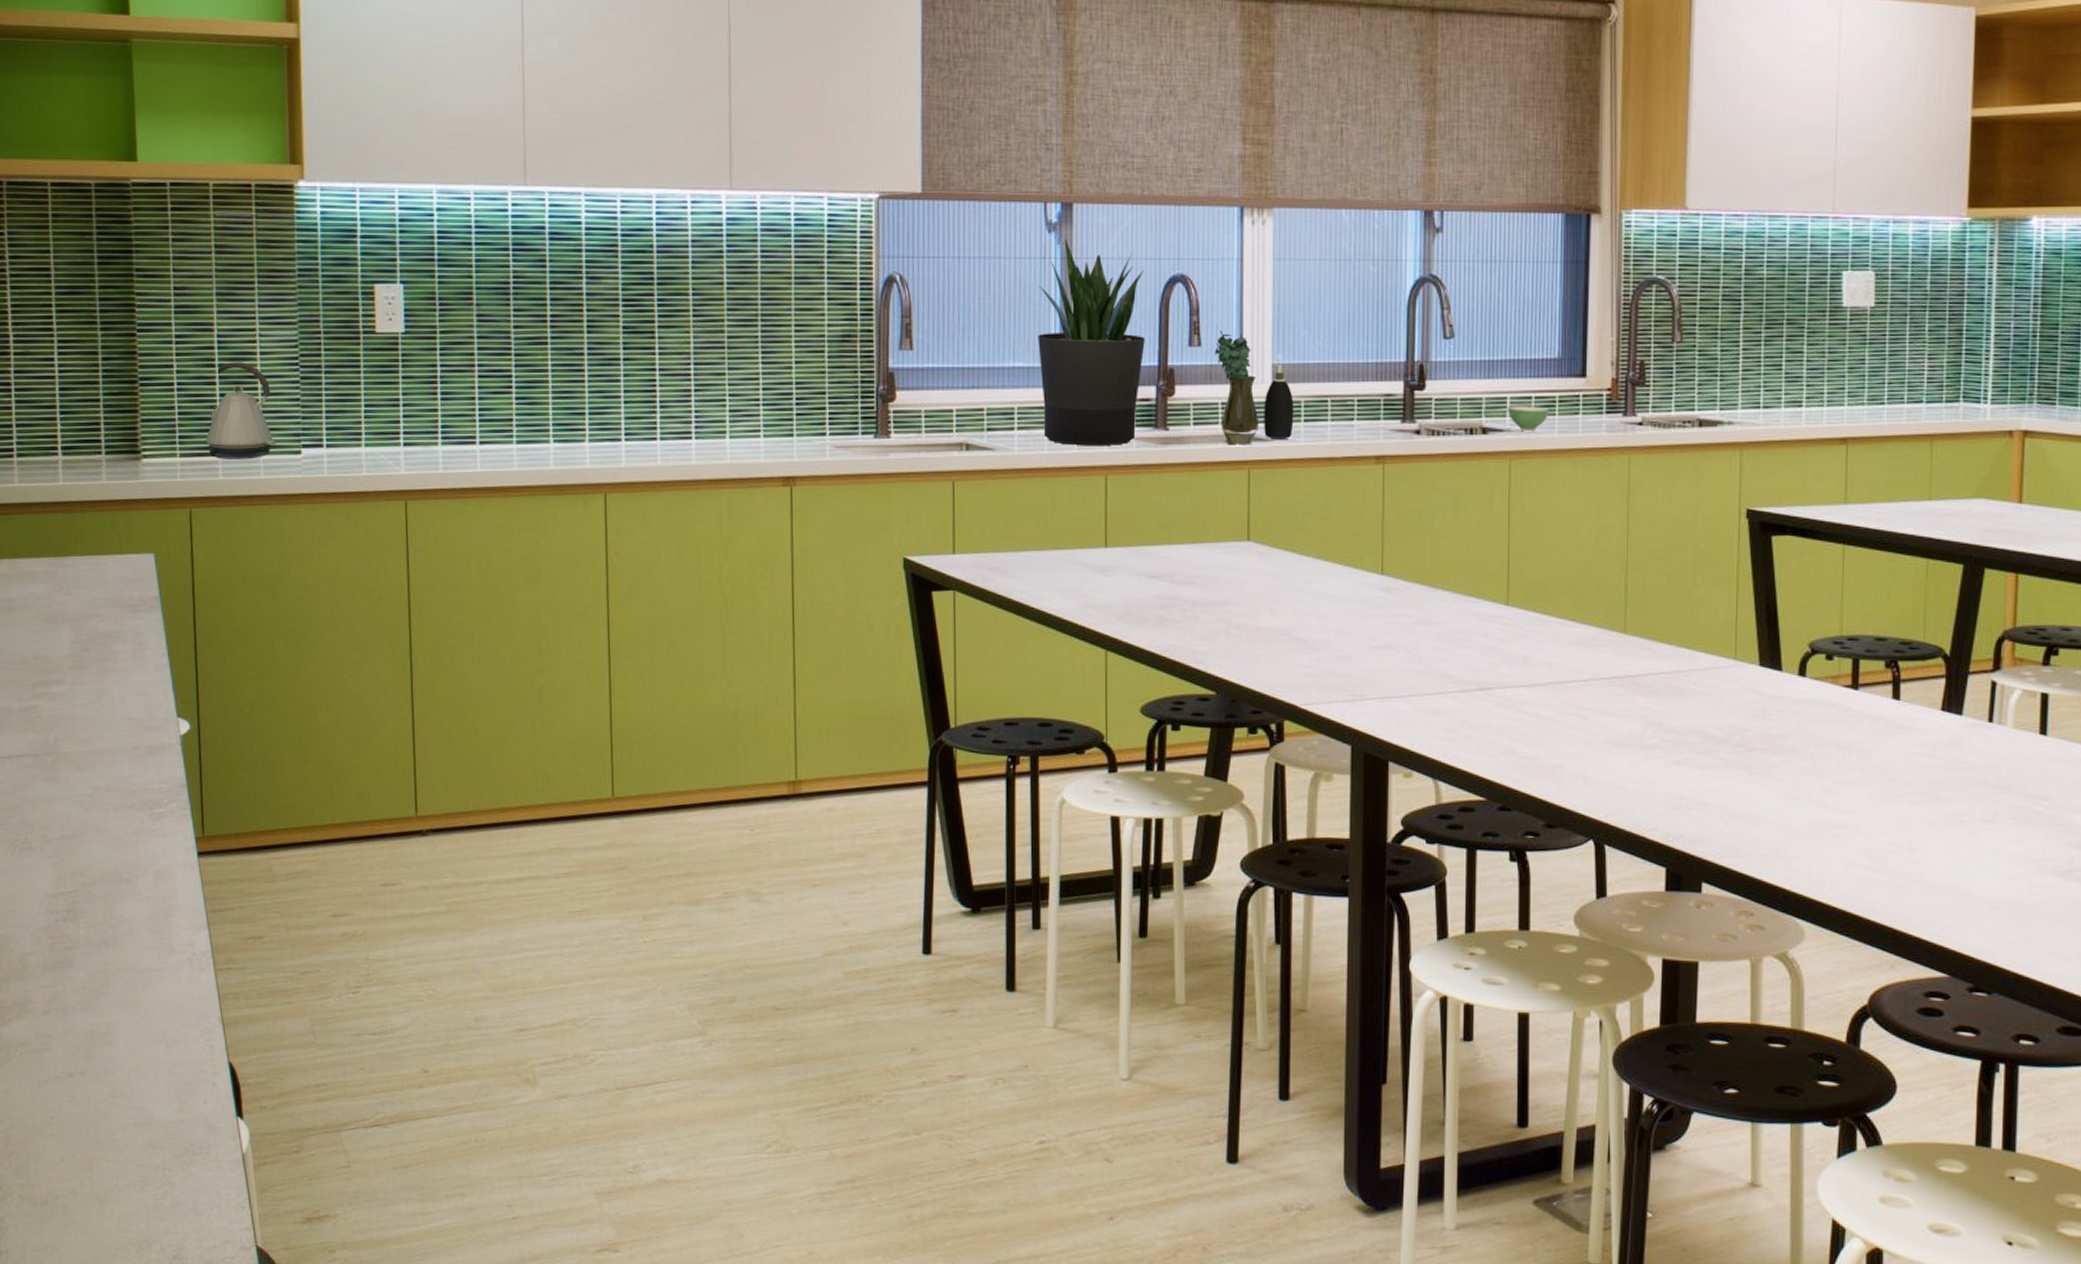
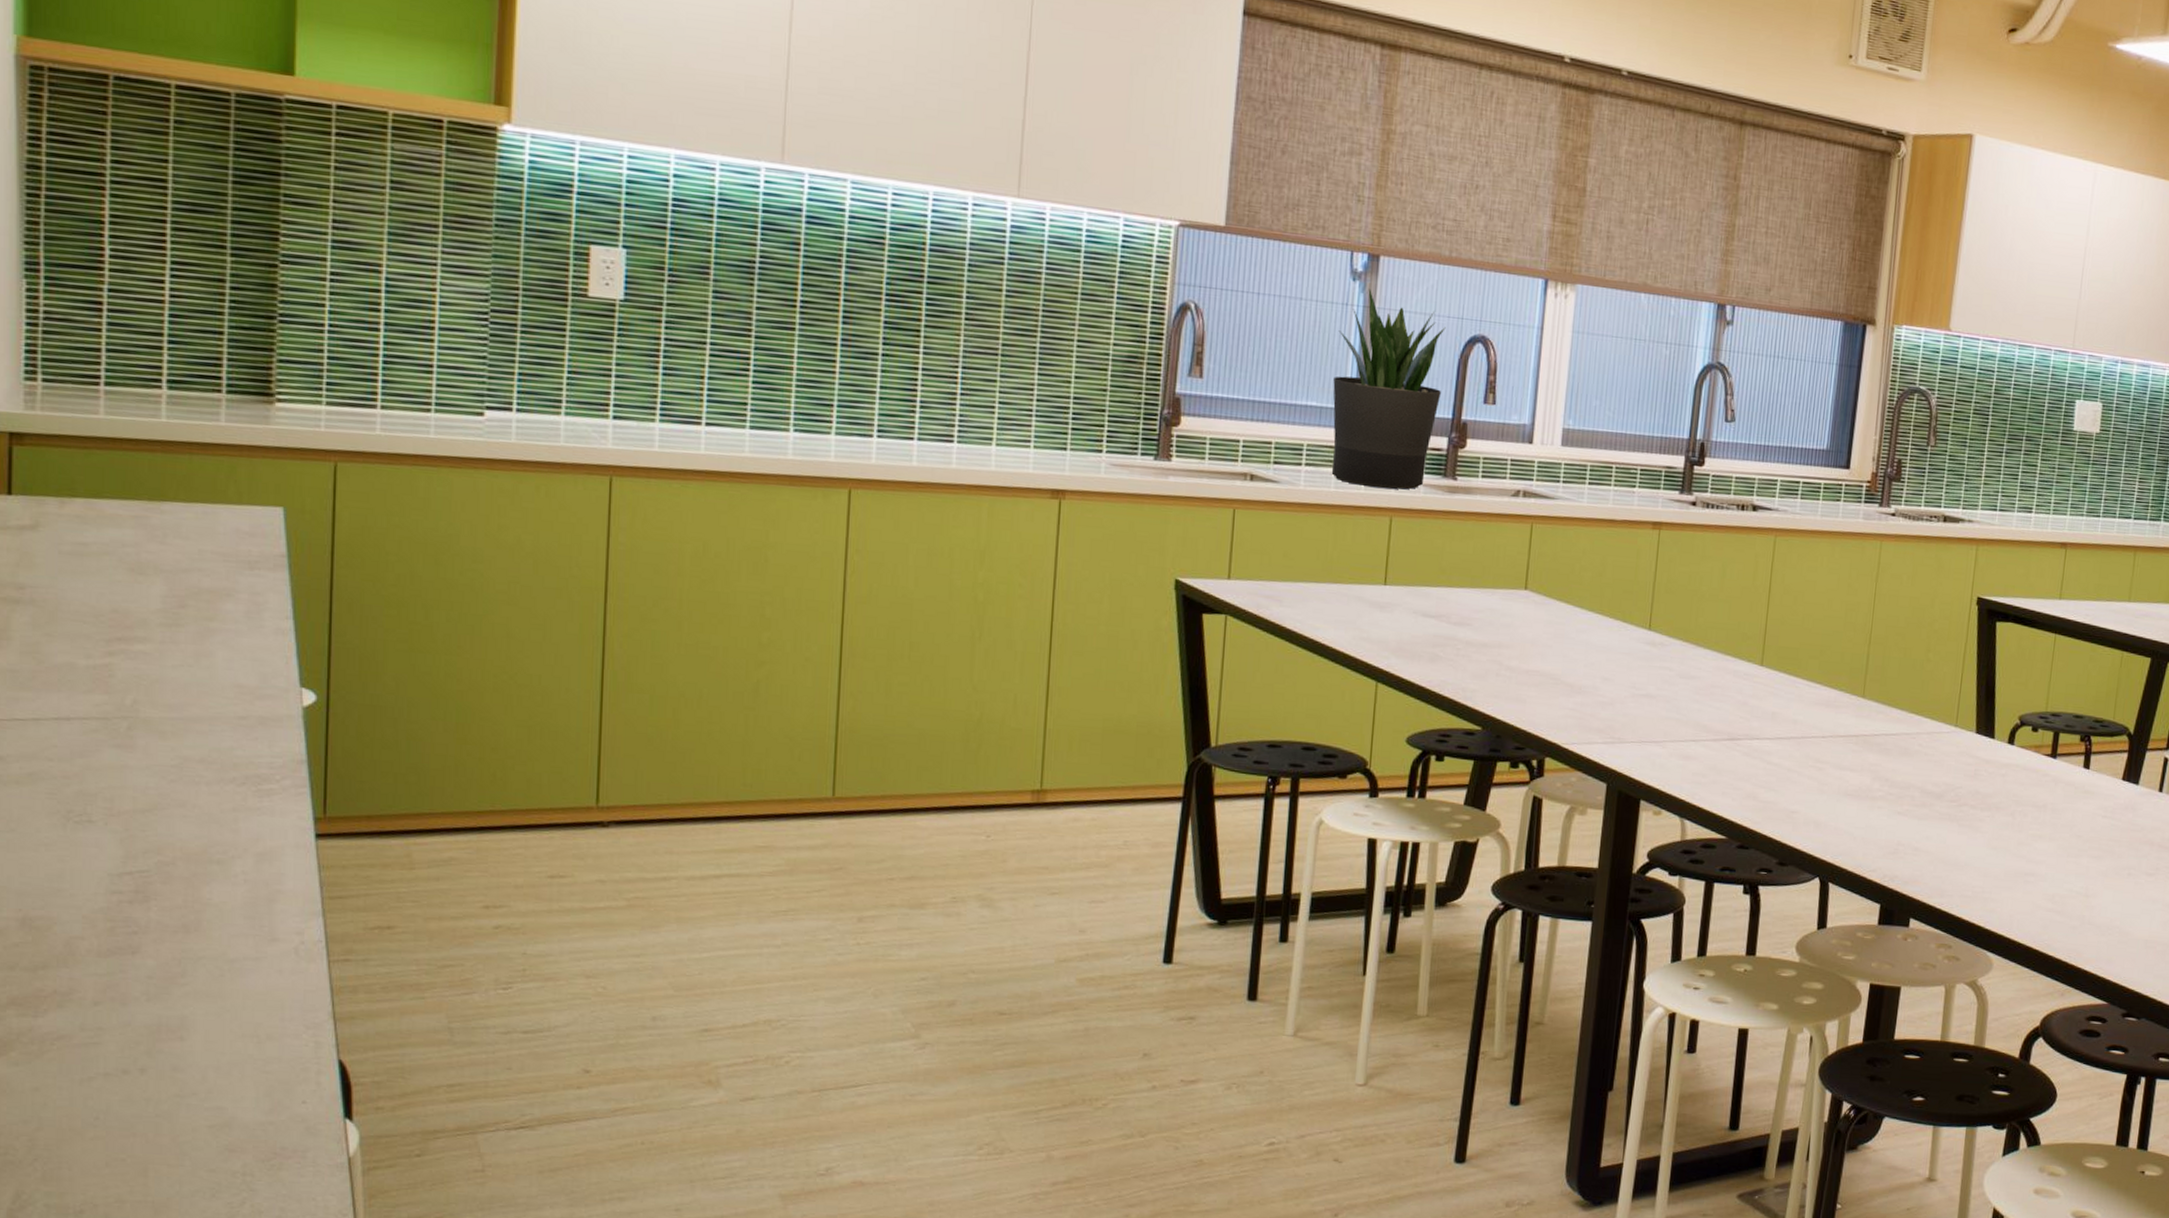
kettle: present [206,362,277,460] -> none [362,309,454,417]
vase: present [1214,330,1258,445] -> none [1507,392,1547,501]
soap dispenser: present [1264,364,1294,440] -> none [1549,428,1581,499]
bowl: present [1507,406,1550,432] -> none [1777,488,1816,514]

